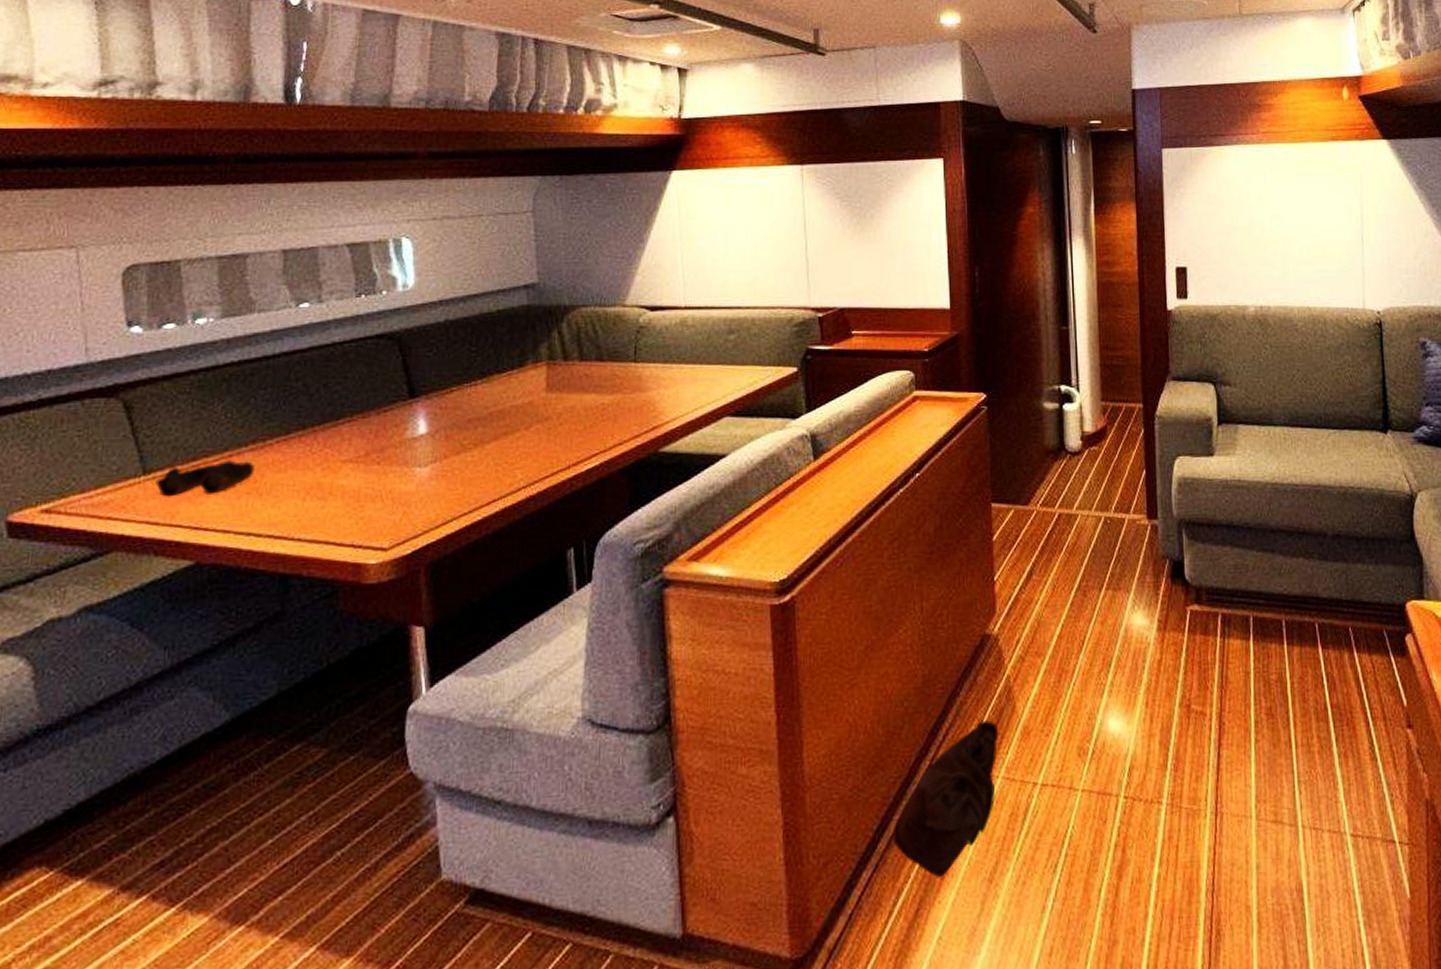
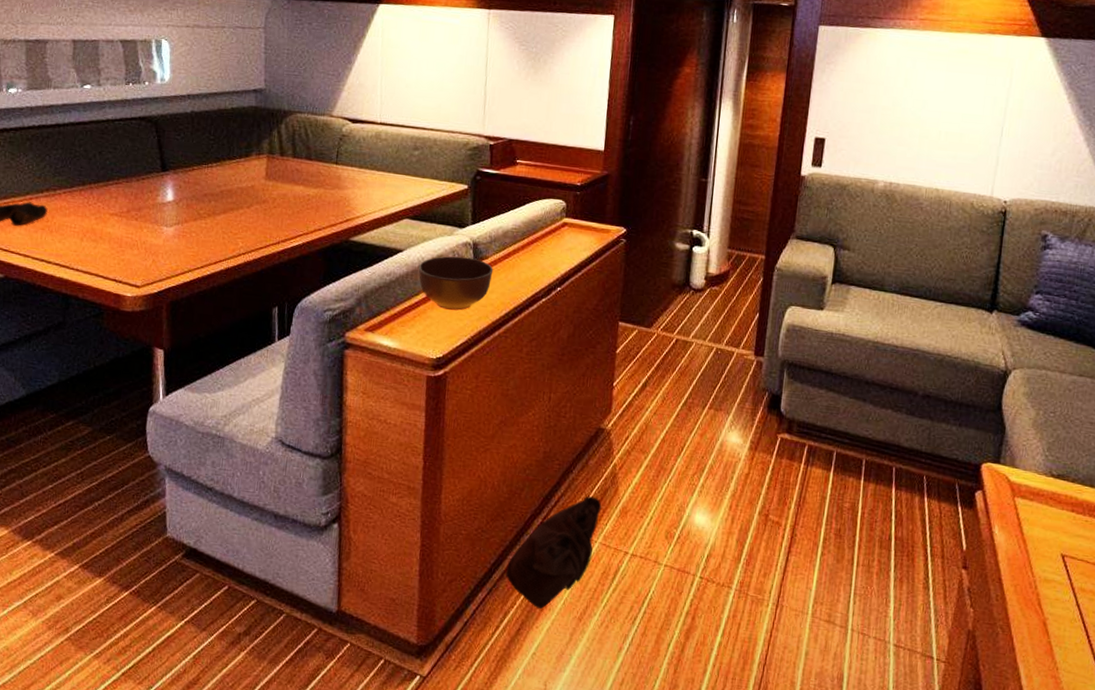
bowl: none [747,452,838,519] -> present [418,256,494,311]

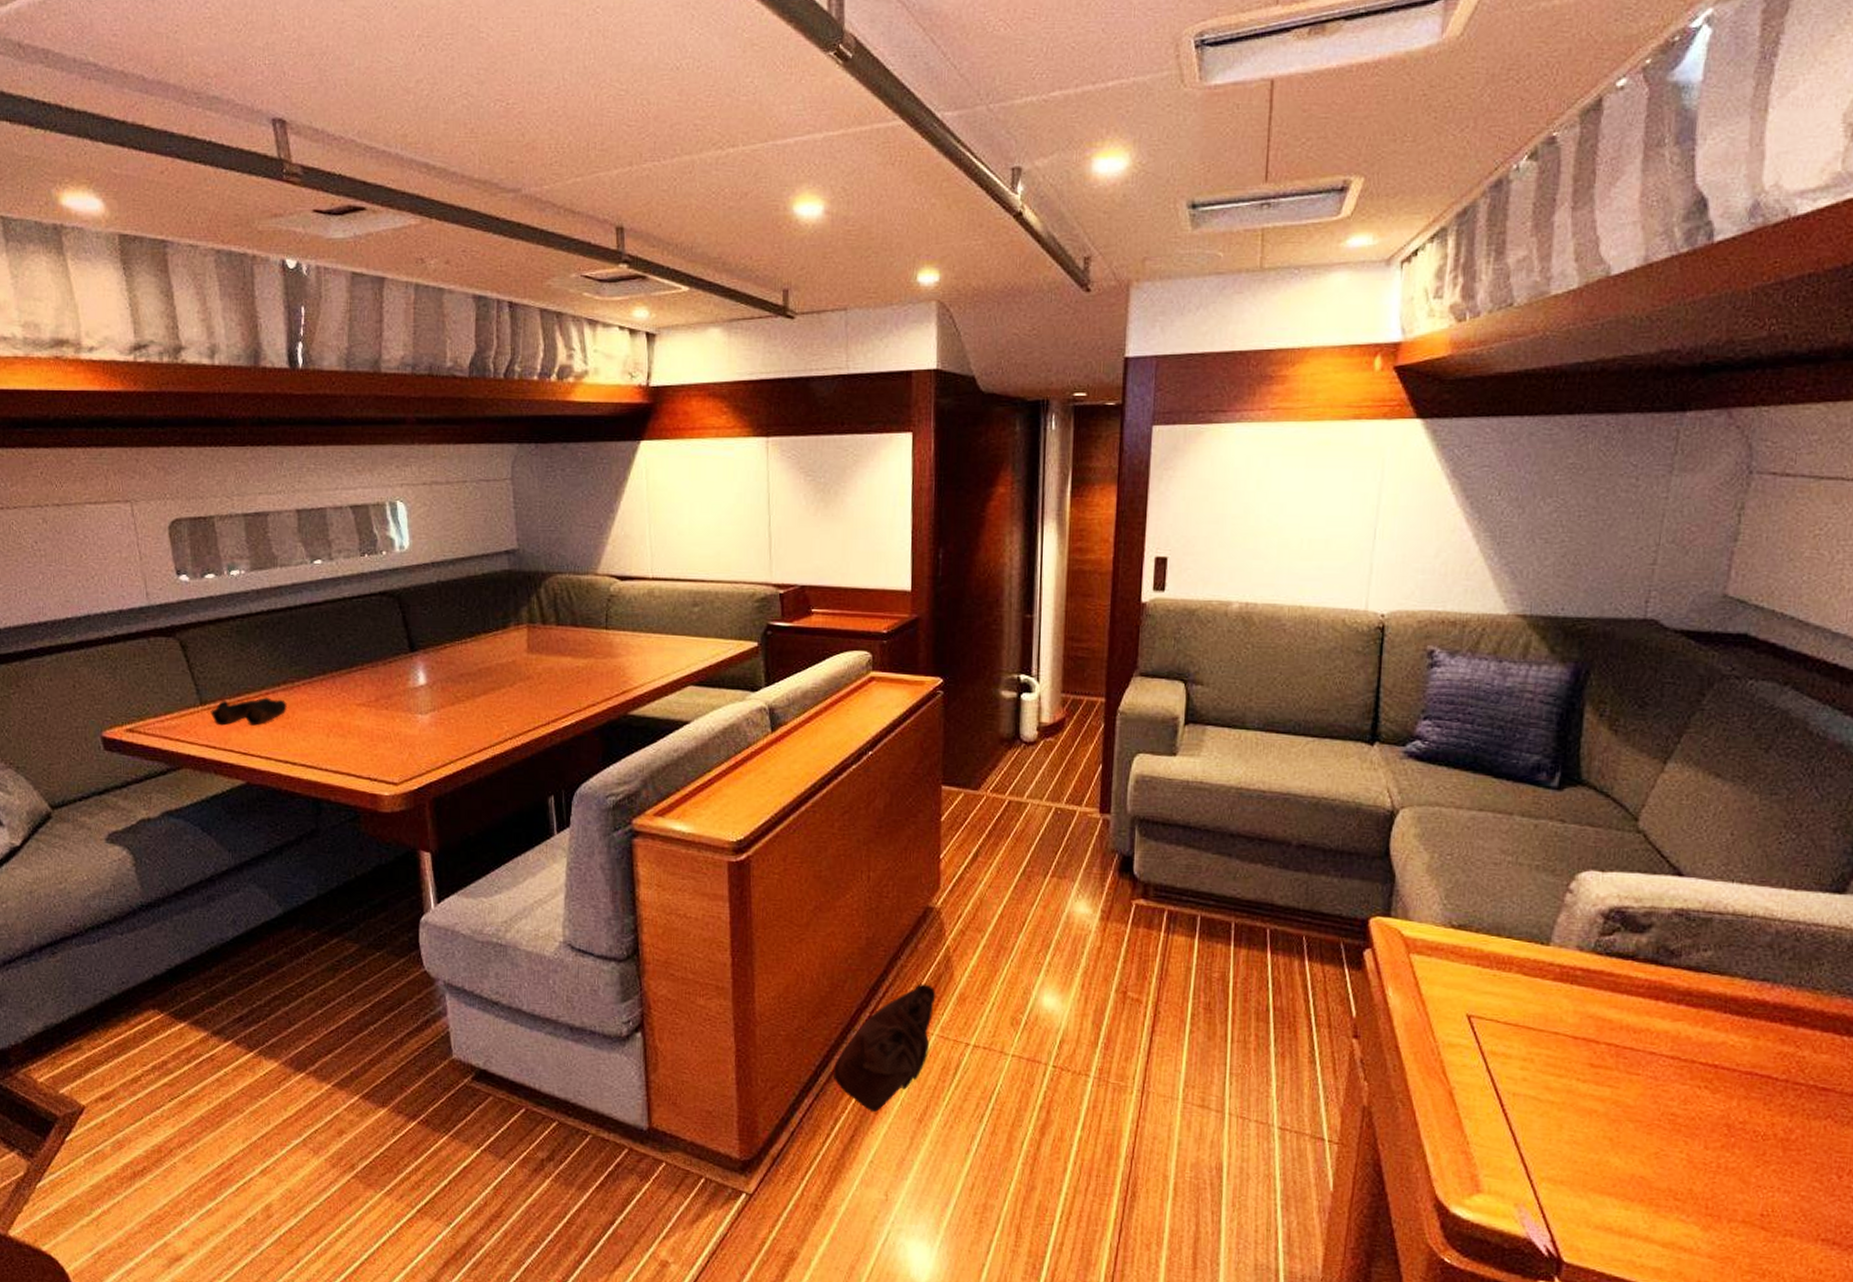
bowl: present [418,256,494,311] -> none [709,724,794,786]

